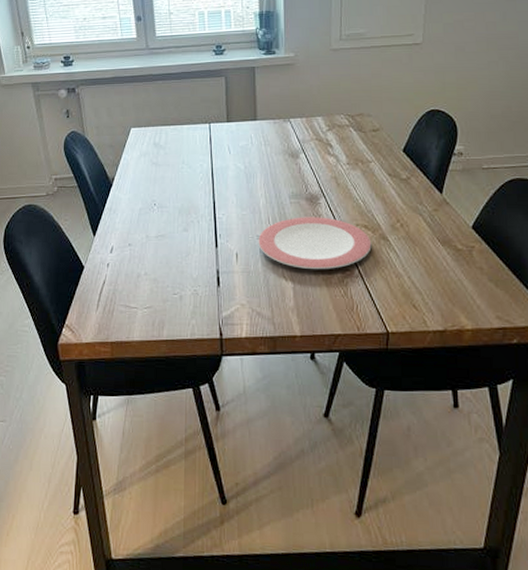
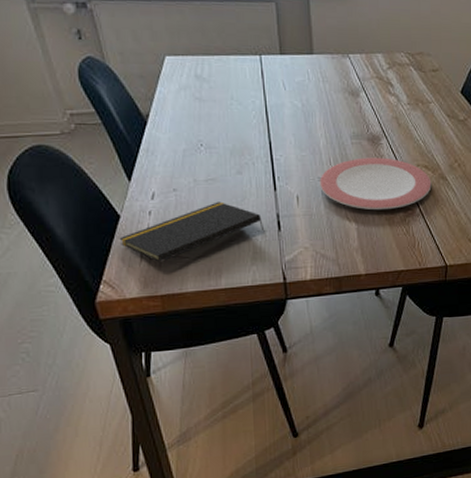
notepad: none [82,256,205,311] -> present [119,201,265,262]

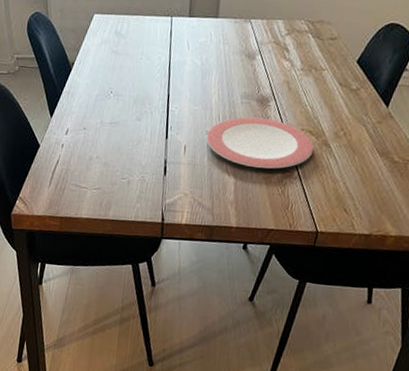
notepad: present [119,201,265,262] -> none [36,143,153,189]

